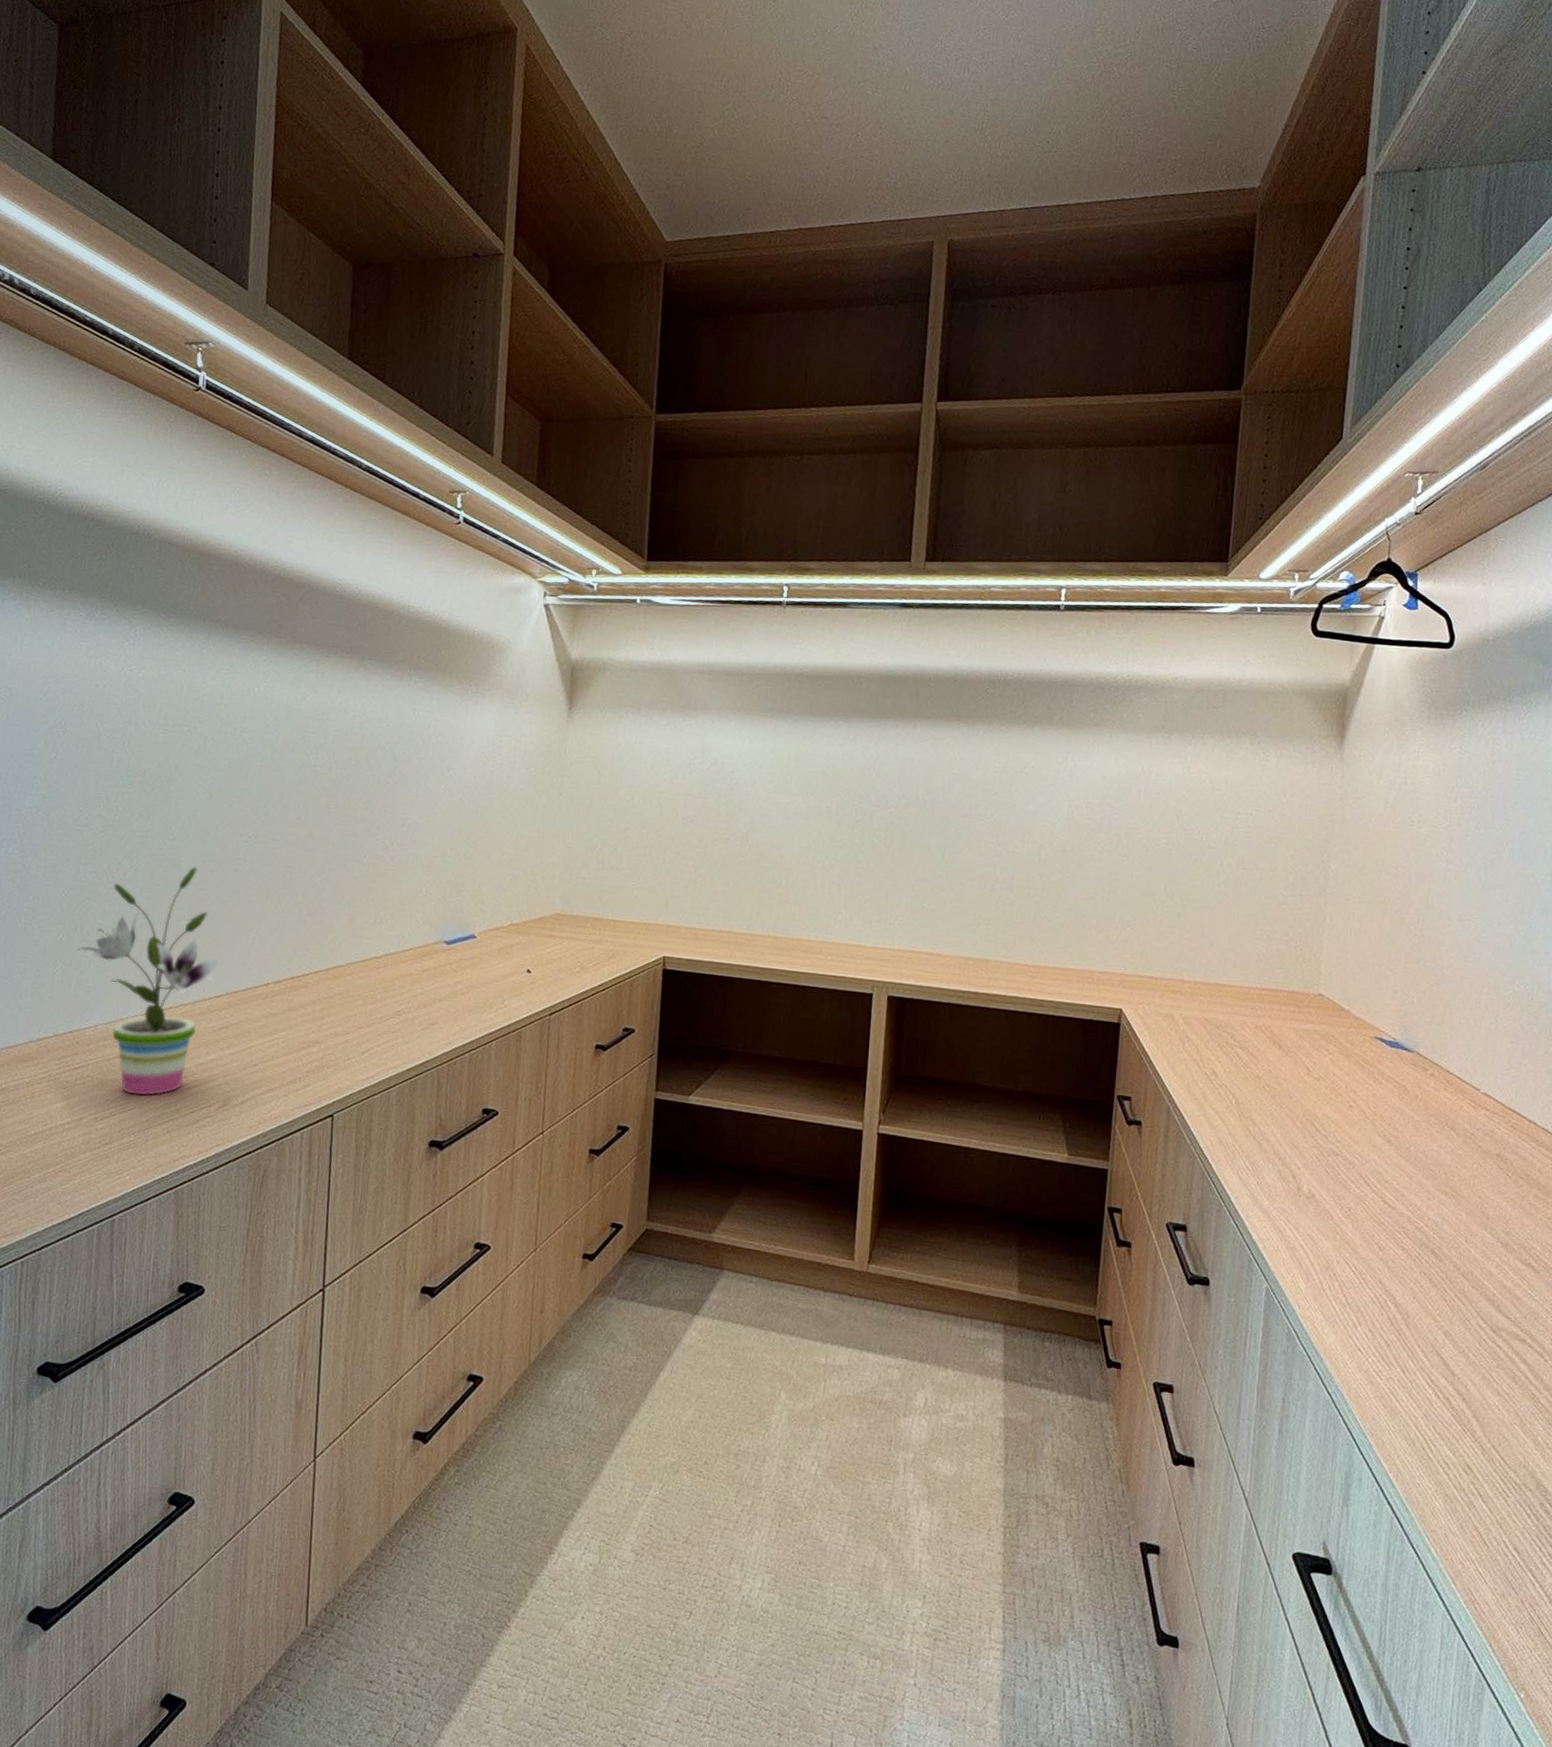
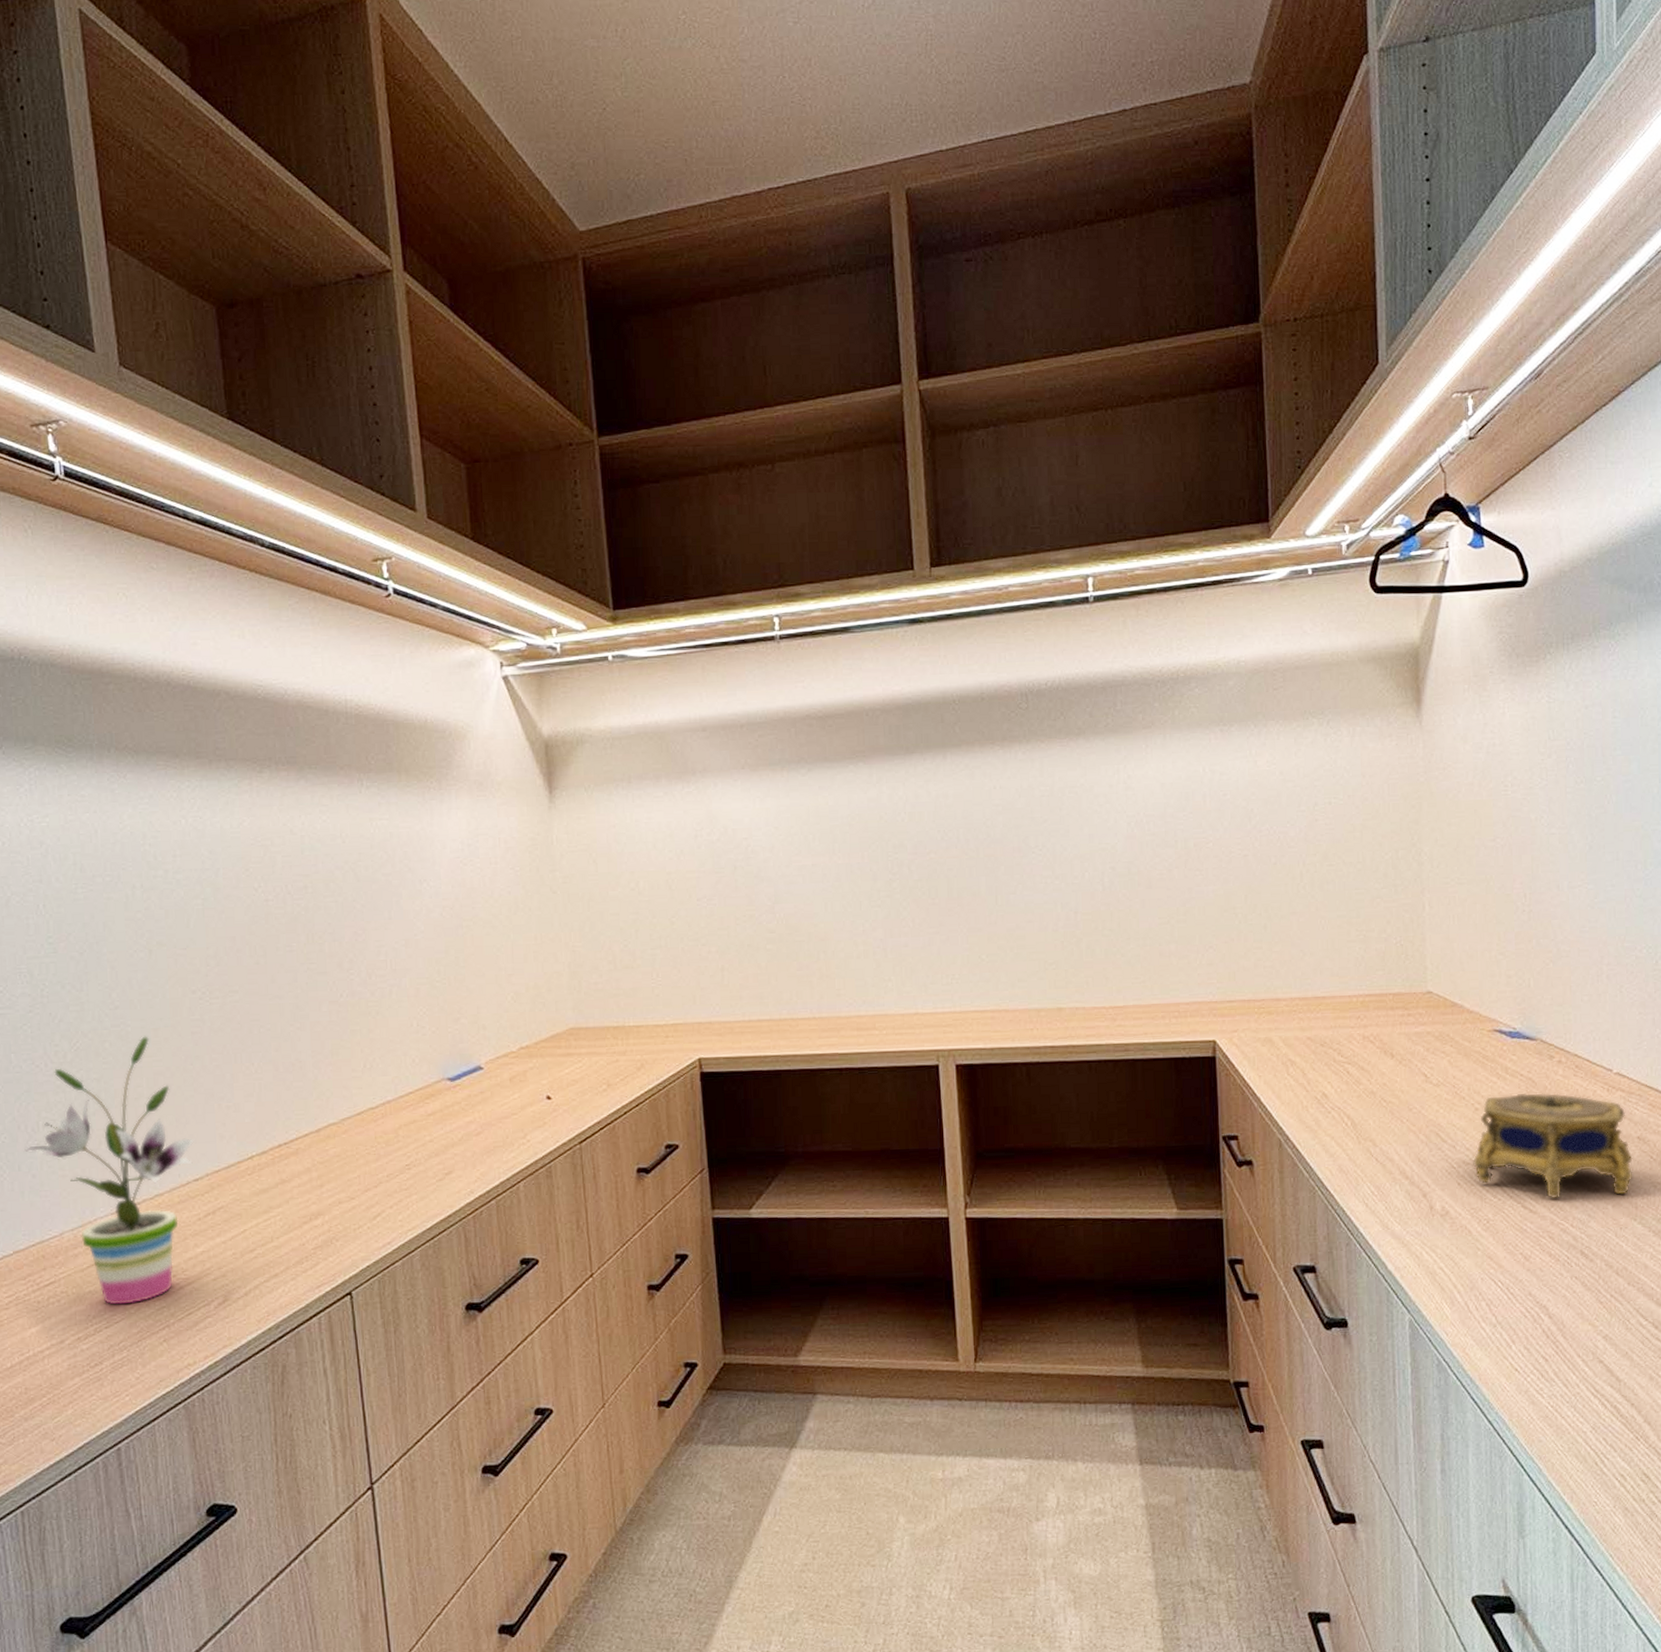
clock: none [1342,1096,1490,1205] -> present [1473,1093,1633,1199]

